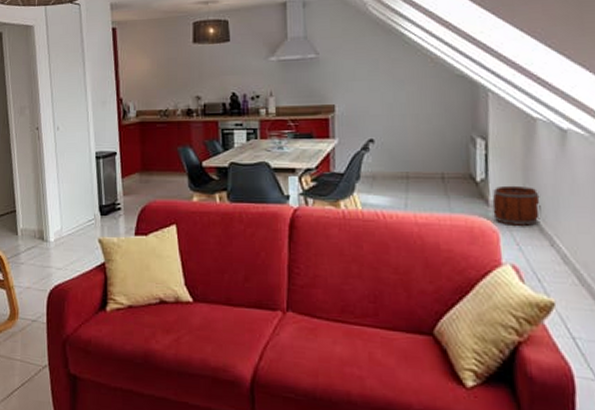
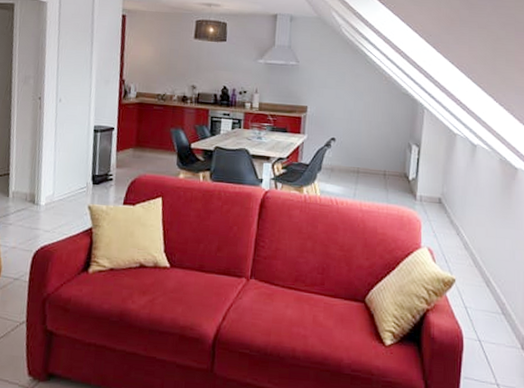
bucket: present [492,185,541,226] -> none [418,184,453,218]

